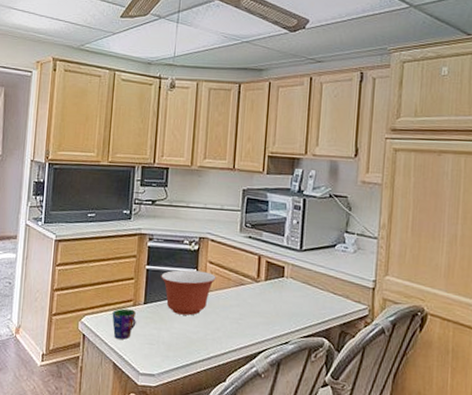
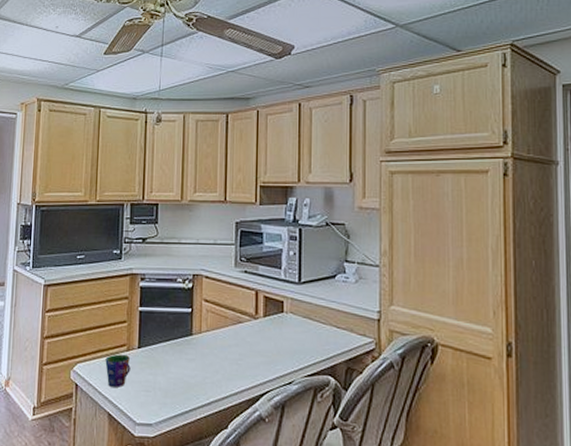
mixing bowl: present [161,269,216,316] -> none [154,309,212,358]

